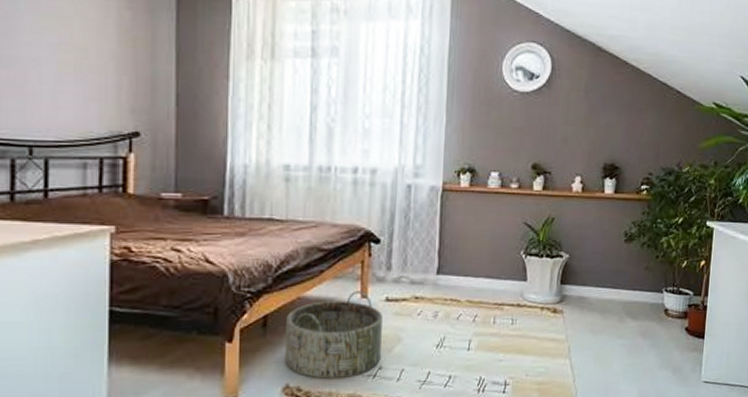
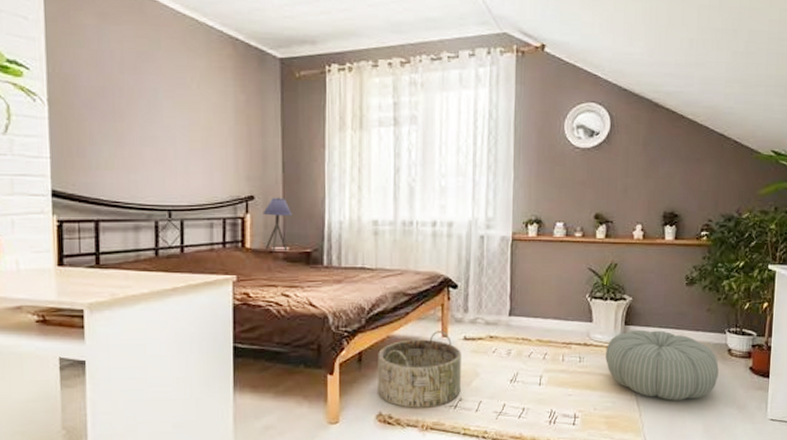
table lamp: none [150,135,187,200] -> present [263,197,292,253]
pouf: none [539,289,655,364] -> present [605,329,719,400]

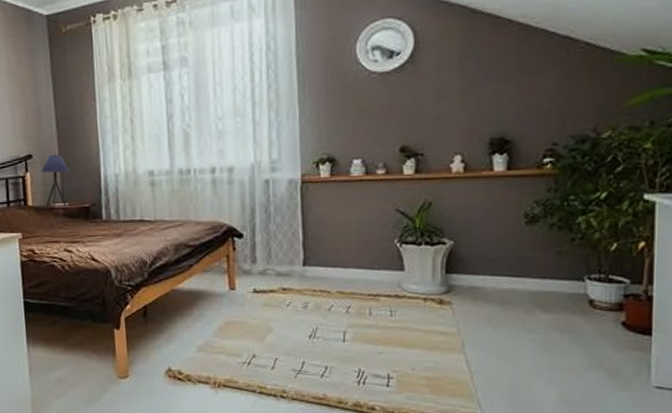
basket: present [378,331,461,408] -> none [163,283,253,364]
pouf: present [605,329,719,400] -> none [423,278,577,361]

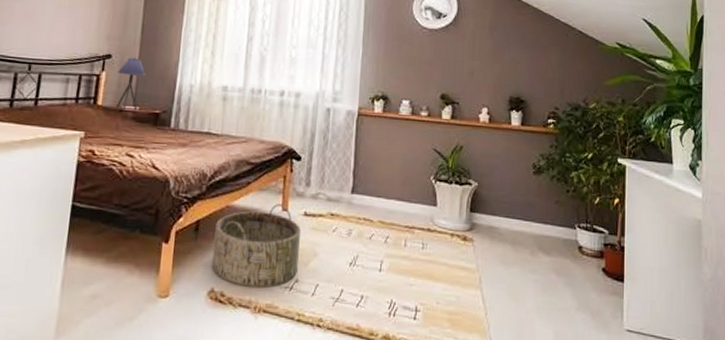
basket: none [163,283,253,364] -> present [212,204,301,287]

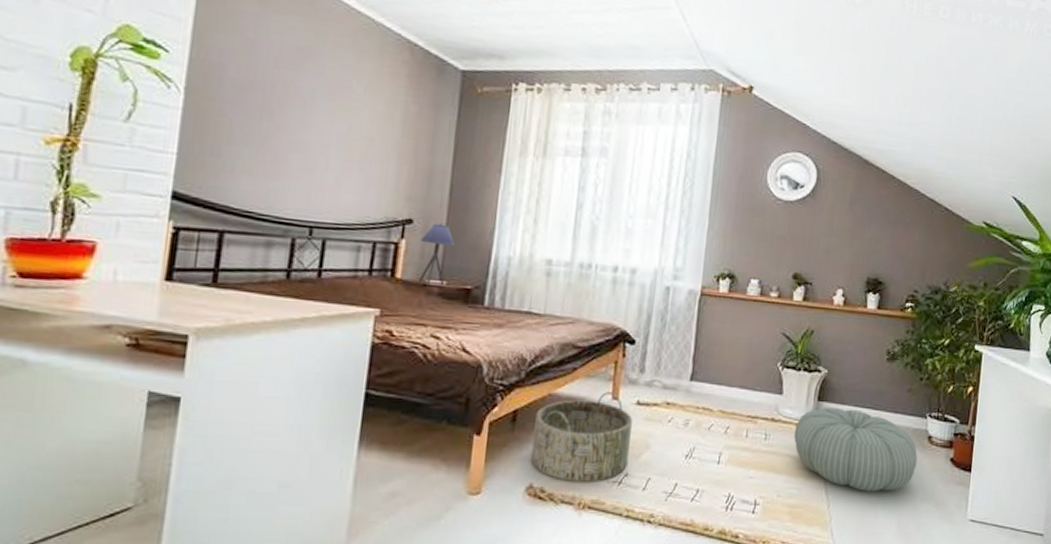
pouf: none [450,217,569,300] -> present [794,406,918,492]

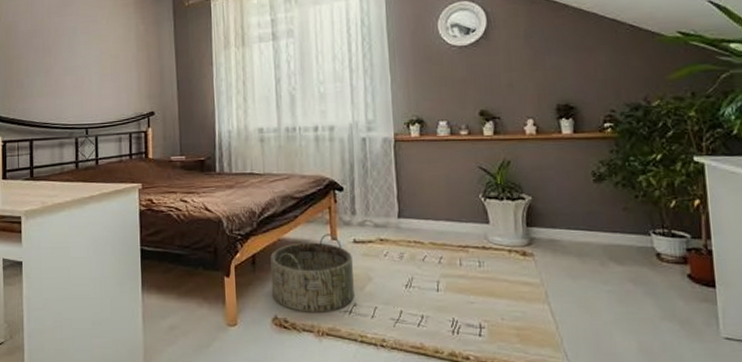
table lamp: present [418,223,455,287] -> none [162,112,187,162]
pouf: present [794,406,918,492] -> none [508,231,648,312]

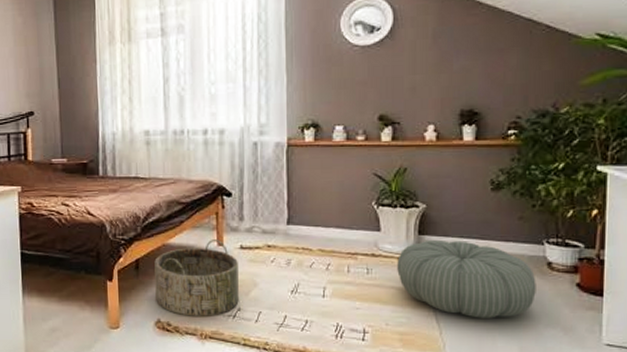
pouf: none [508,231,648,312] -> present [397,239,536,318]

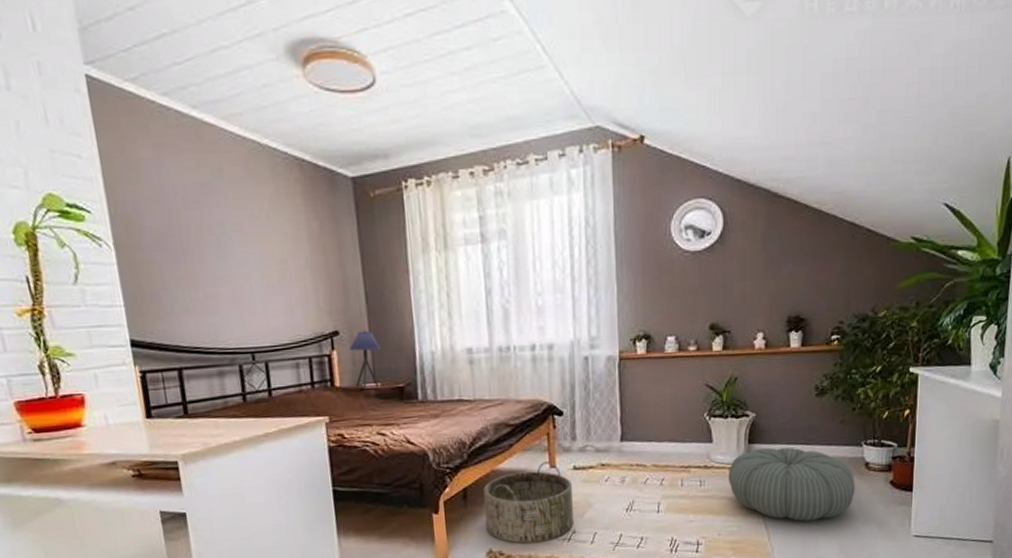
table lamp: none [42,112,69,165] -> present [349,331,381,390]

